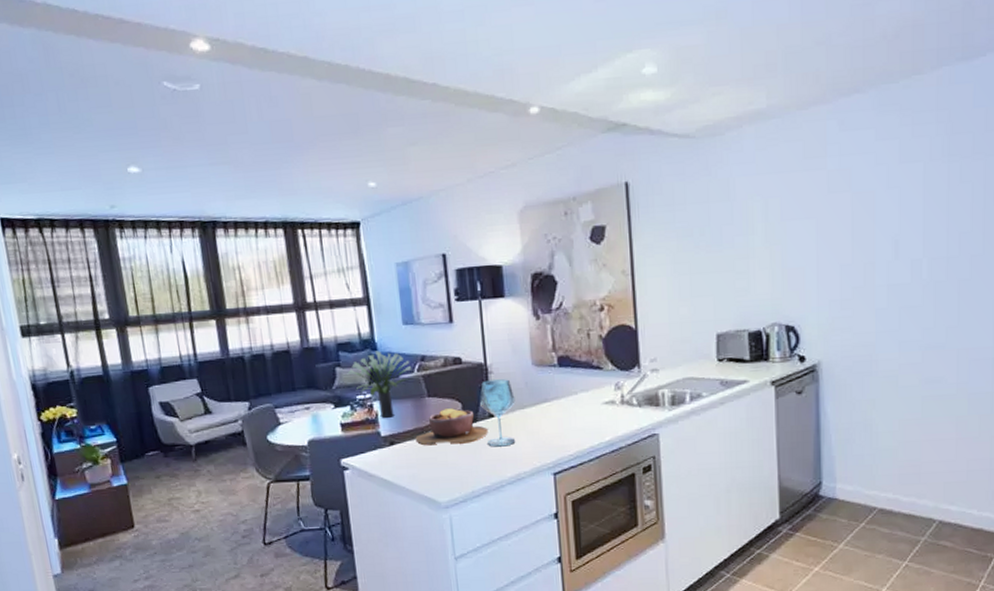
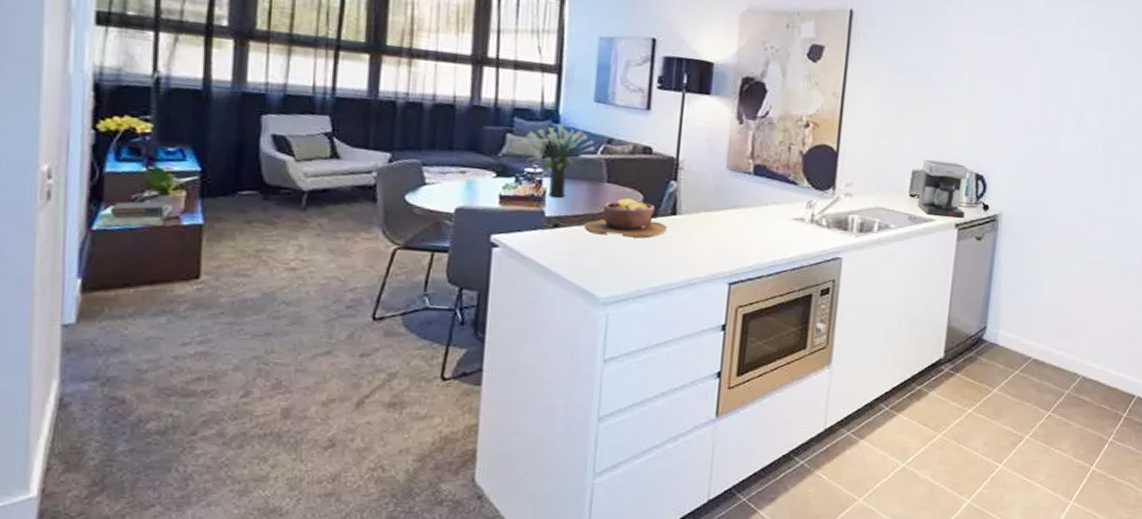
books: none [57,469,105,498] -> present [96,201,174,229]
wine glass: present [479,379,516,447] -> none [662,176,703,248]
coffee maker: none [726,317,781,377] -> present [917,159,969,218]

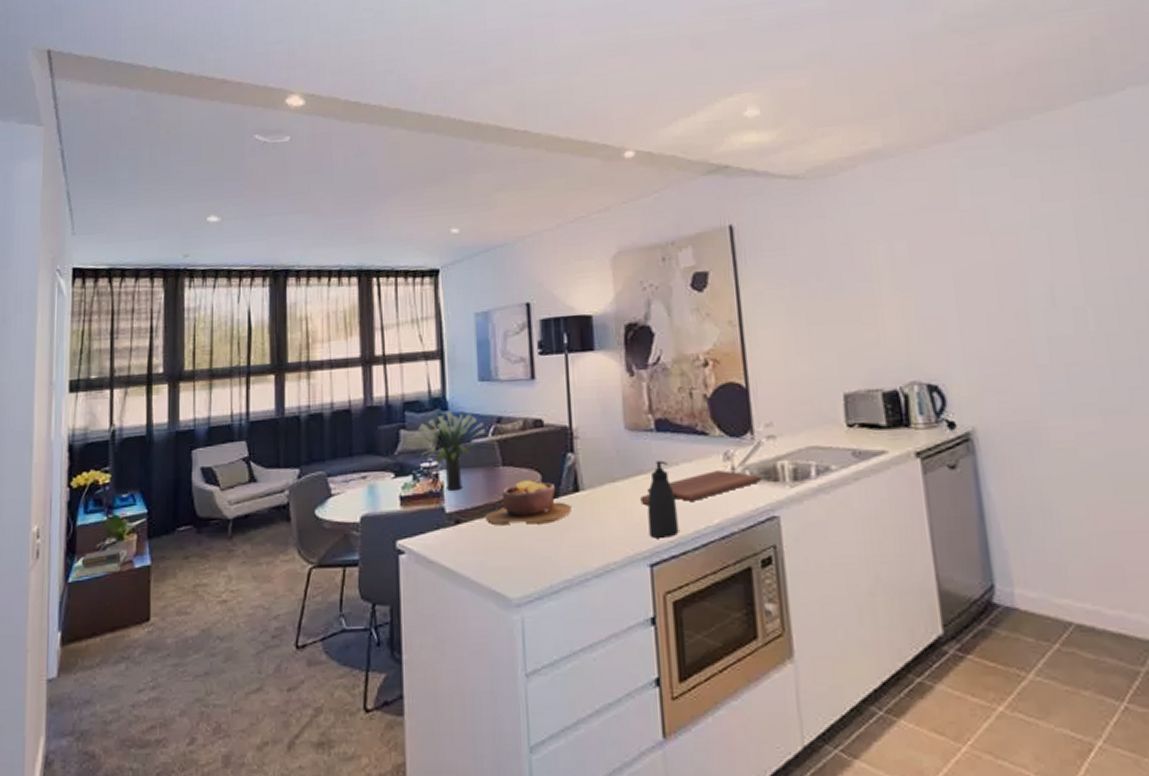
cutting board: none [730,215,835,237] -> present [640,470,762,505]
soap dispenser: none [732,199,761,264] -> present [647,460,679,538]
coffee maker: present [917,159,969,218] -> none [855,375,926,446]

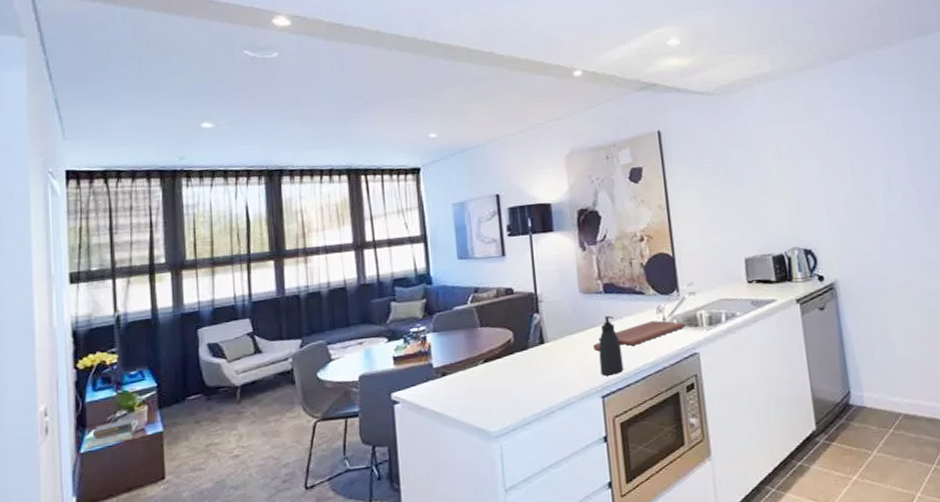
flower arrangement: present [412,410,486,492] -> none [402,284,466,351]
bowl: present [485,480,572,526] -> none [467,337,538,376]

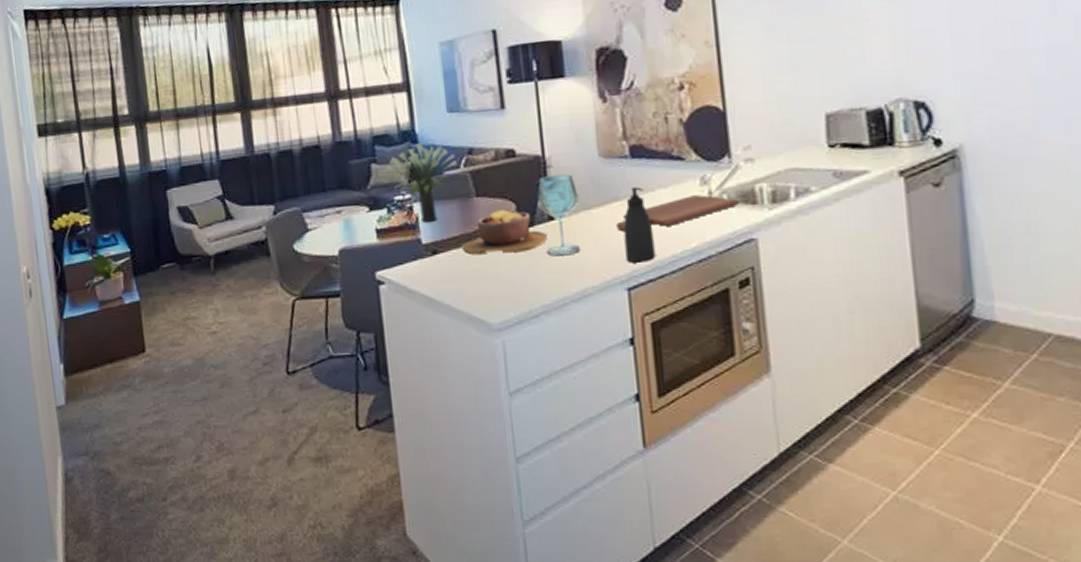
books: present [83,417,139,451] -> none [65,284,117,317]
flower arrangement: none [402,284,466,351] -> present [384,143,458,224]
bowl: none [467,337,538,376] -> present [461,210,548,256]
wine glass: none [529,307,565,373] -> present [536,174,581,257]

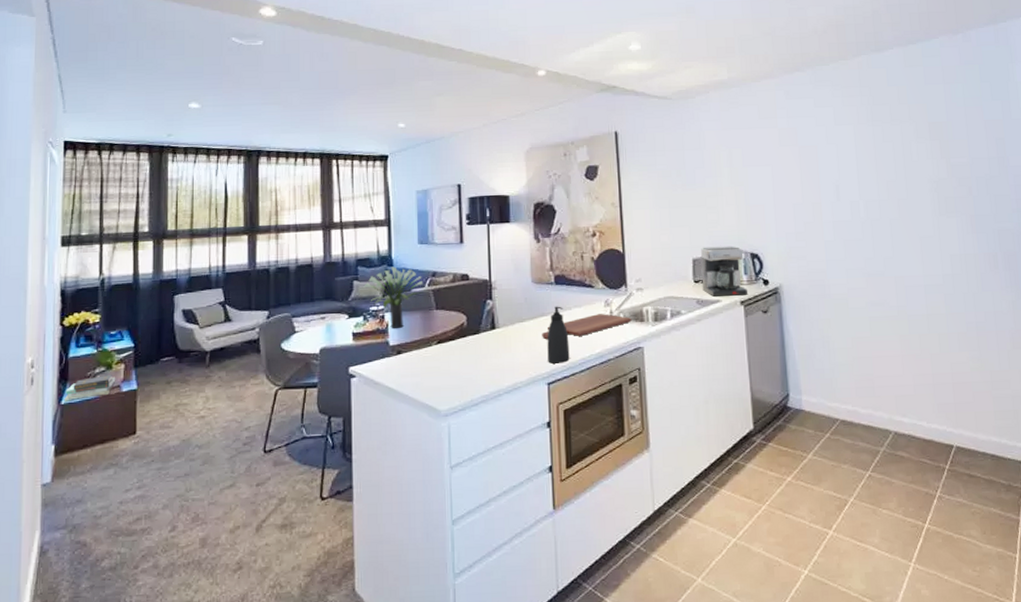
books: none [65,284,117,317] -> present [64,374,116,403]
bowl: present [461,210,548,256] -> none [421,320,489,355]
wine glass: present [536,174,581,257] -> none [482,294,515,358]
coffee maker: none [837,92,911,166] -> present [700,246,748,297]

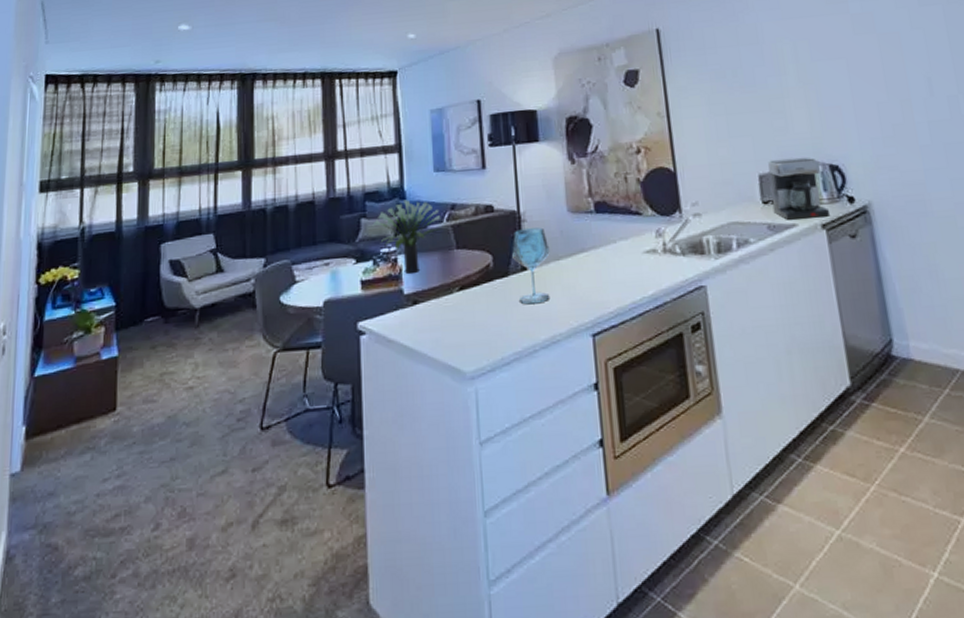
books: present [64,374,116,403] -> none [37,339,95,375]
wine glass: none [482,294,515,358] -> present [511,227,550,305]
cutting board: present [542,314,632,339] -> none [582,246,690,280]
soap dispenser: present [547,306,570,364] -> none [588,239,618,310]

